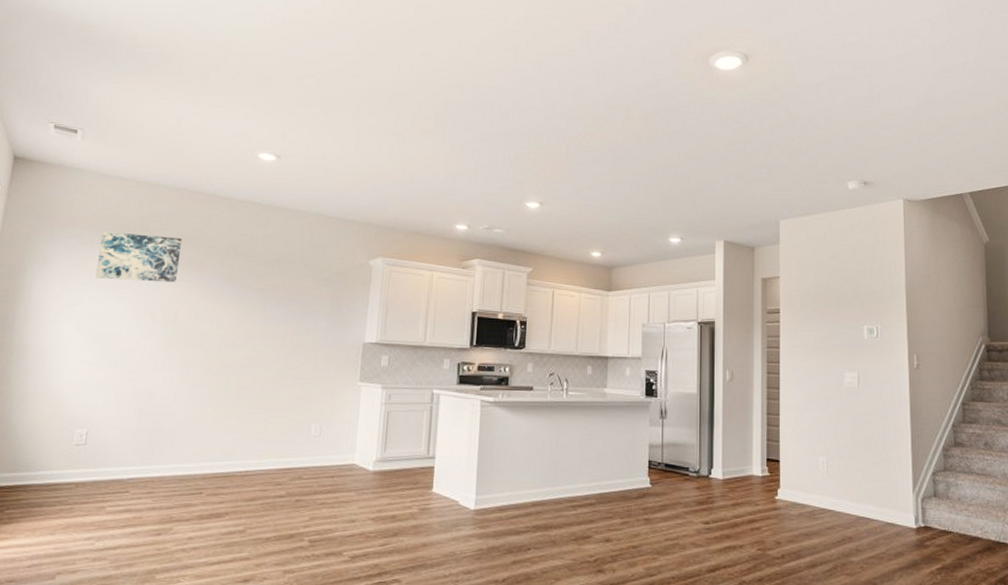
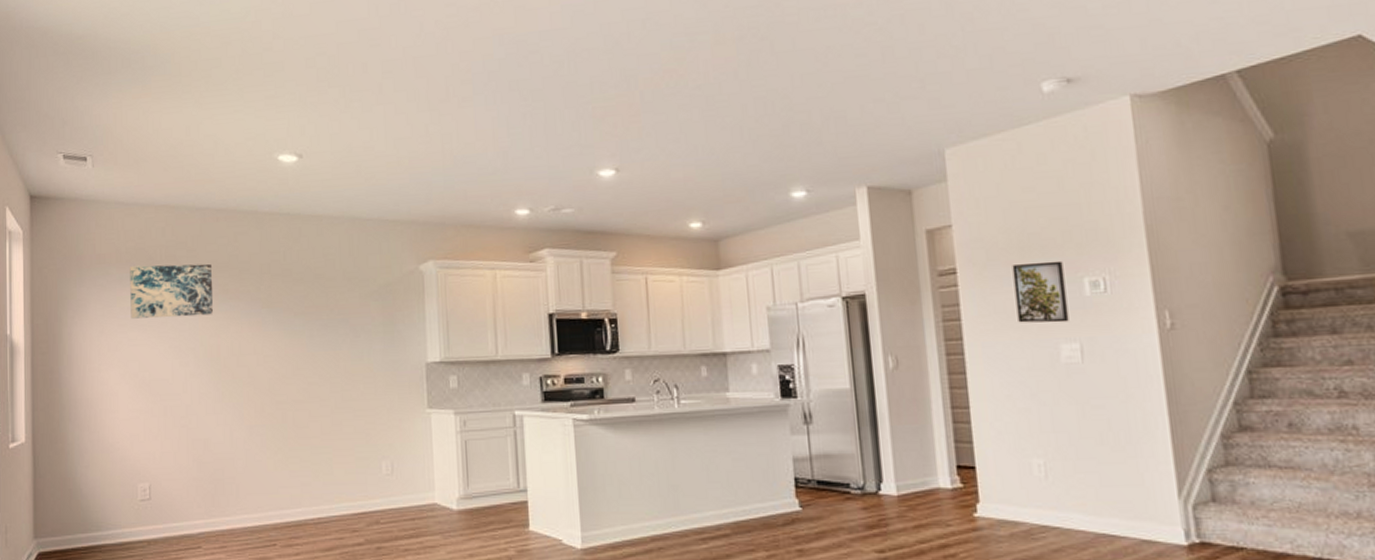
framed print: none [817,310,852,357] -> present [1012,260,1069,323]

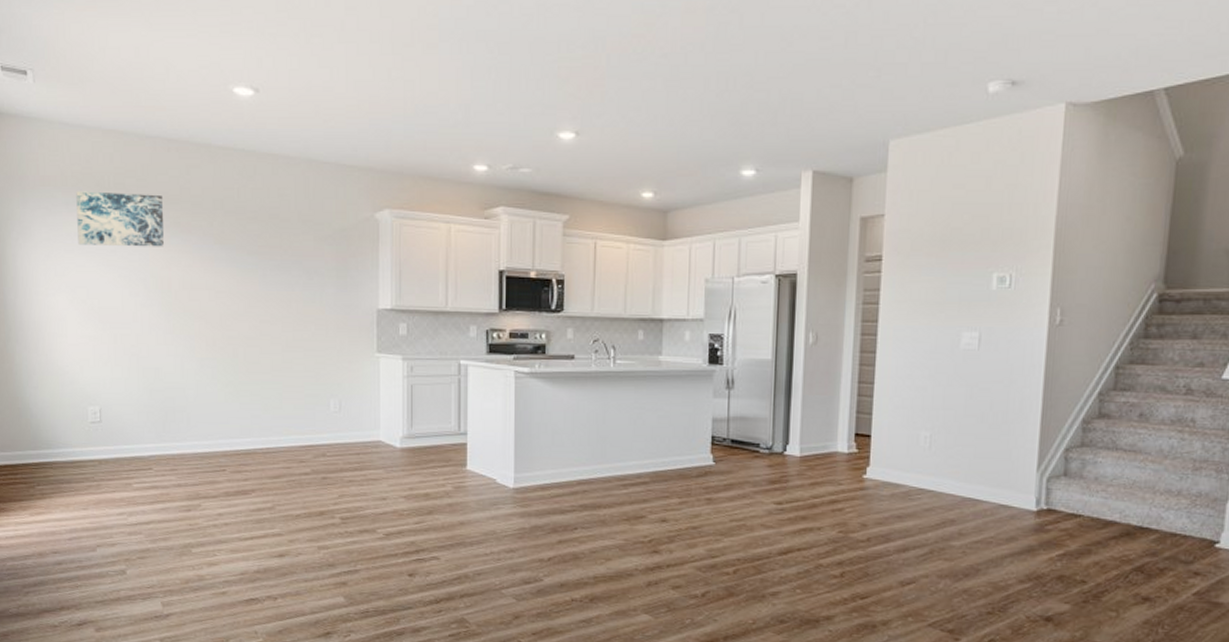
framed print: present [1012,260,1069,323] -> none [929,255,977,313]

